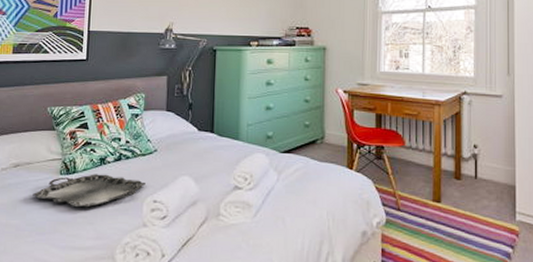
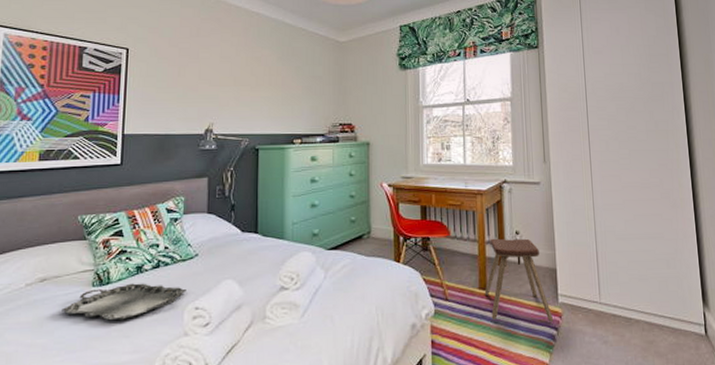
music stool: none [438,150,510,240] -> present [484,238,554,322]

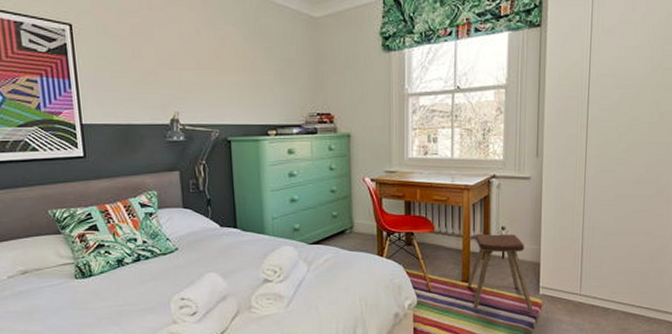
serving tray: present [61,283,186,320] -> none [48,275,170,310]

